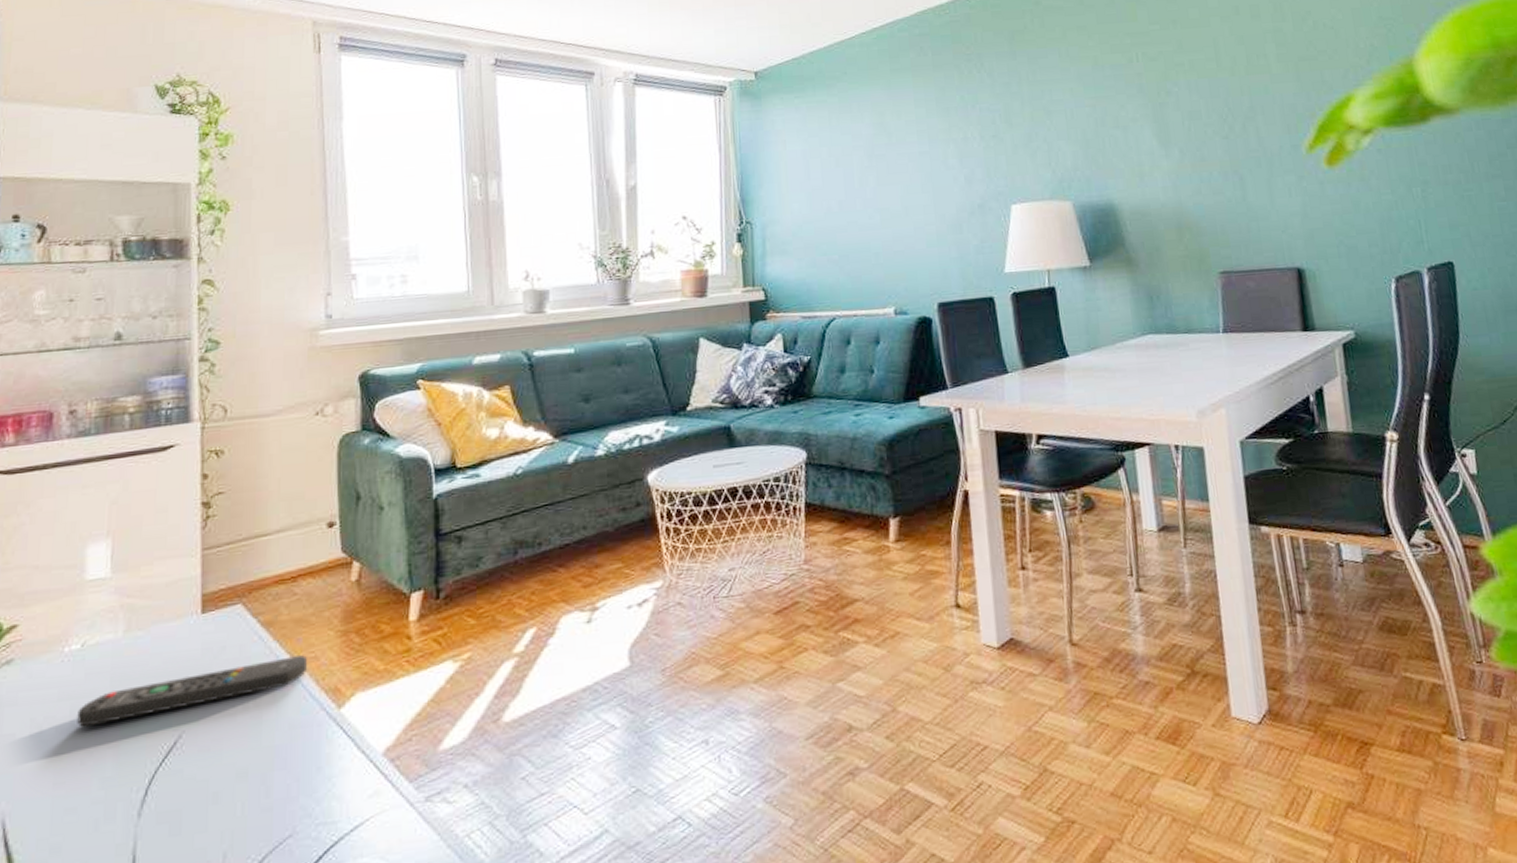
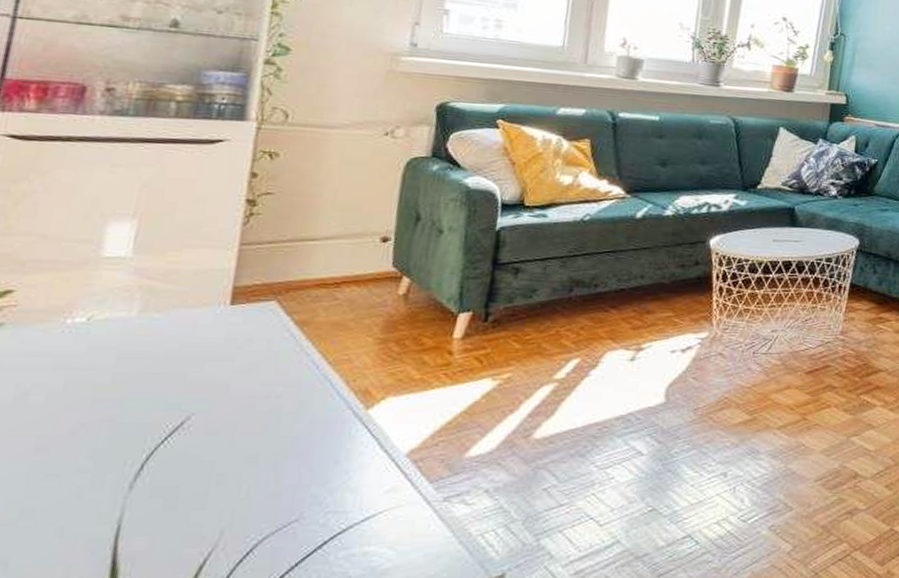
remote control: present [77,655,308,727] -> none [71,356,340,398]

